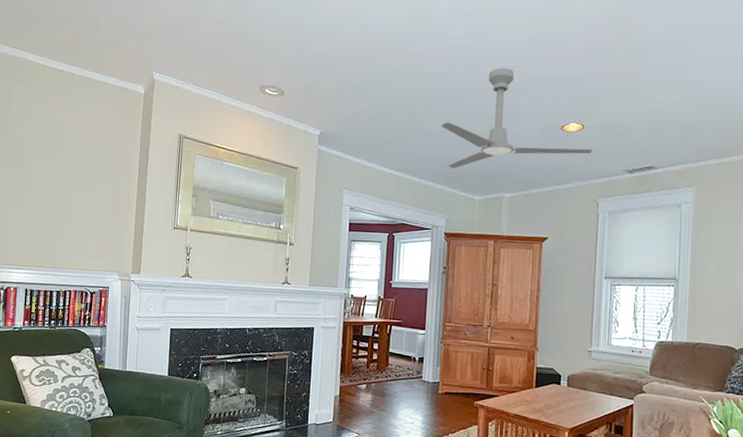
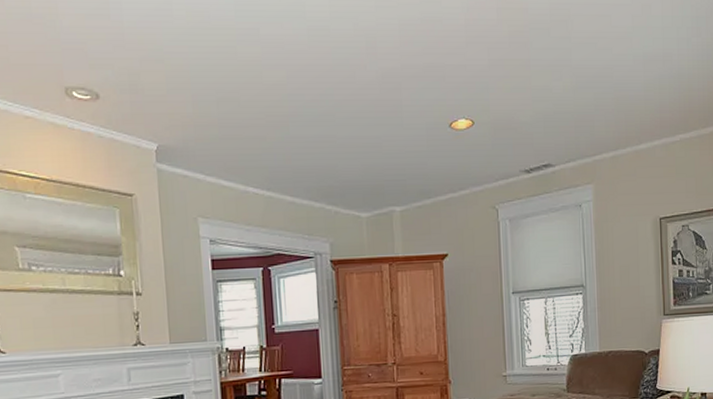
ceiling fan: present [441,68,594,169] -> none [310,55,488,183]

